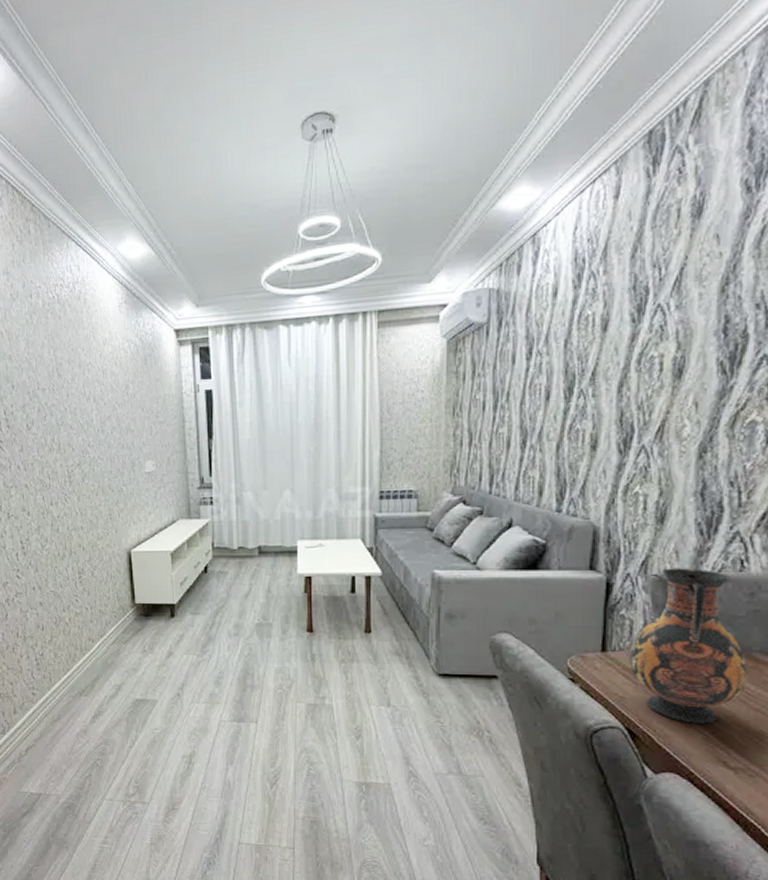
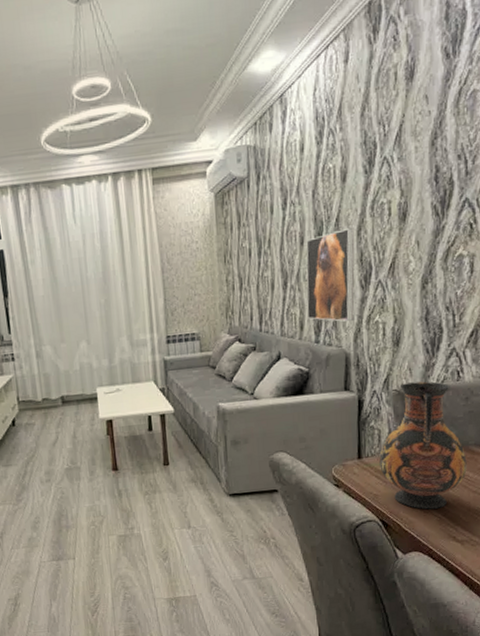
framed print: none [549,384,614,491] -> present [306,228,355,322]

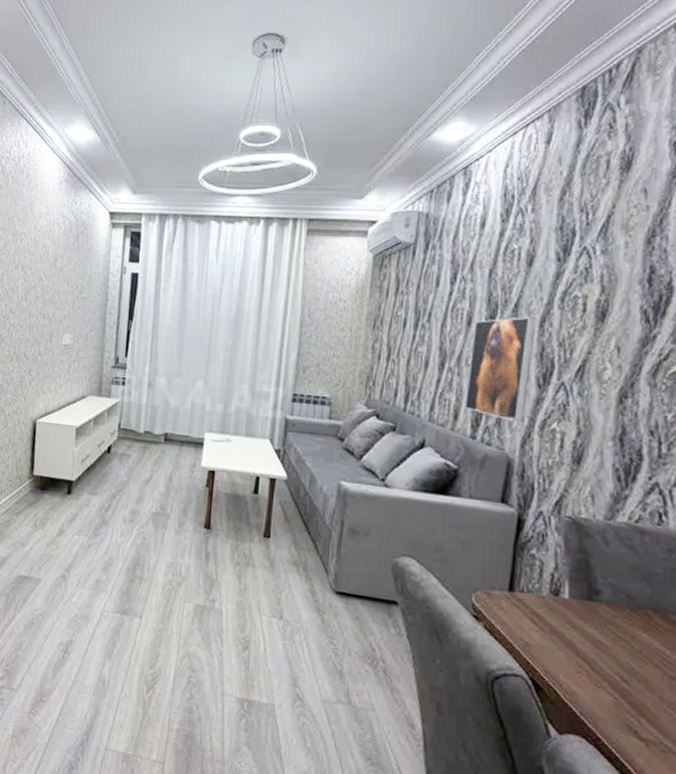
vase: present [379,381,467,510] -> none [537,511,663,687]

